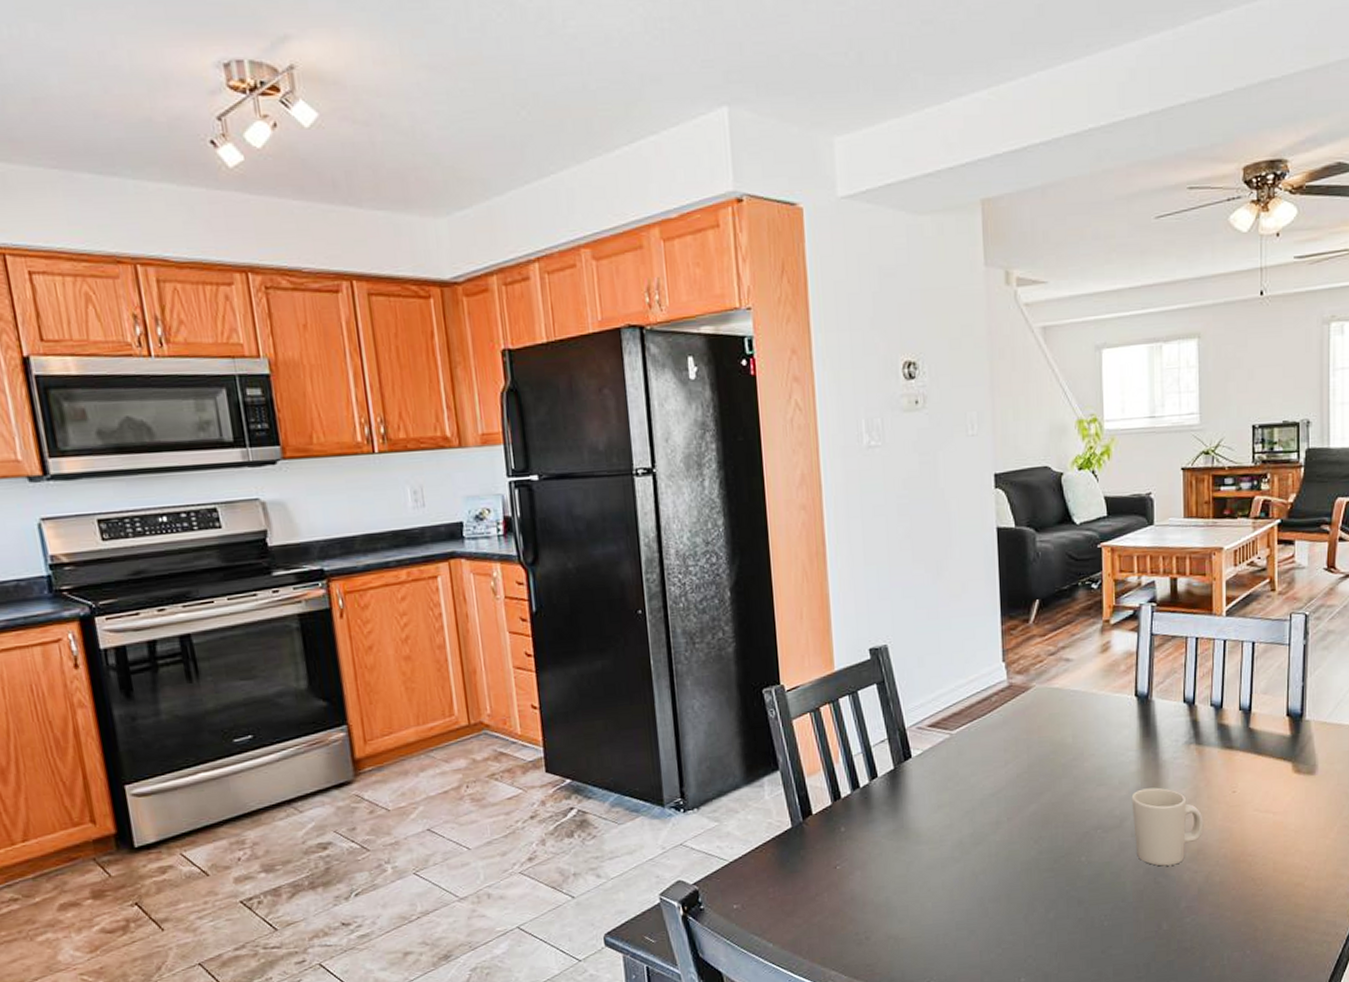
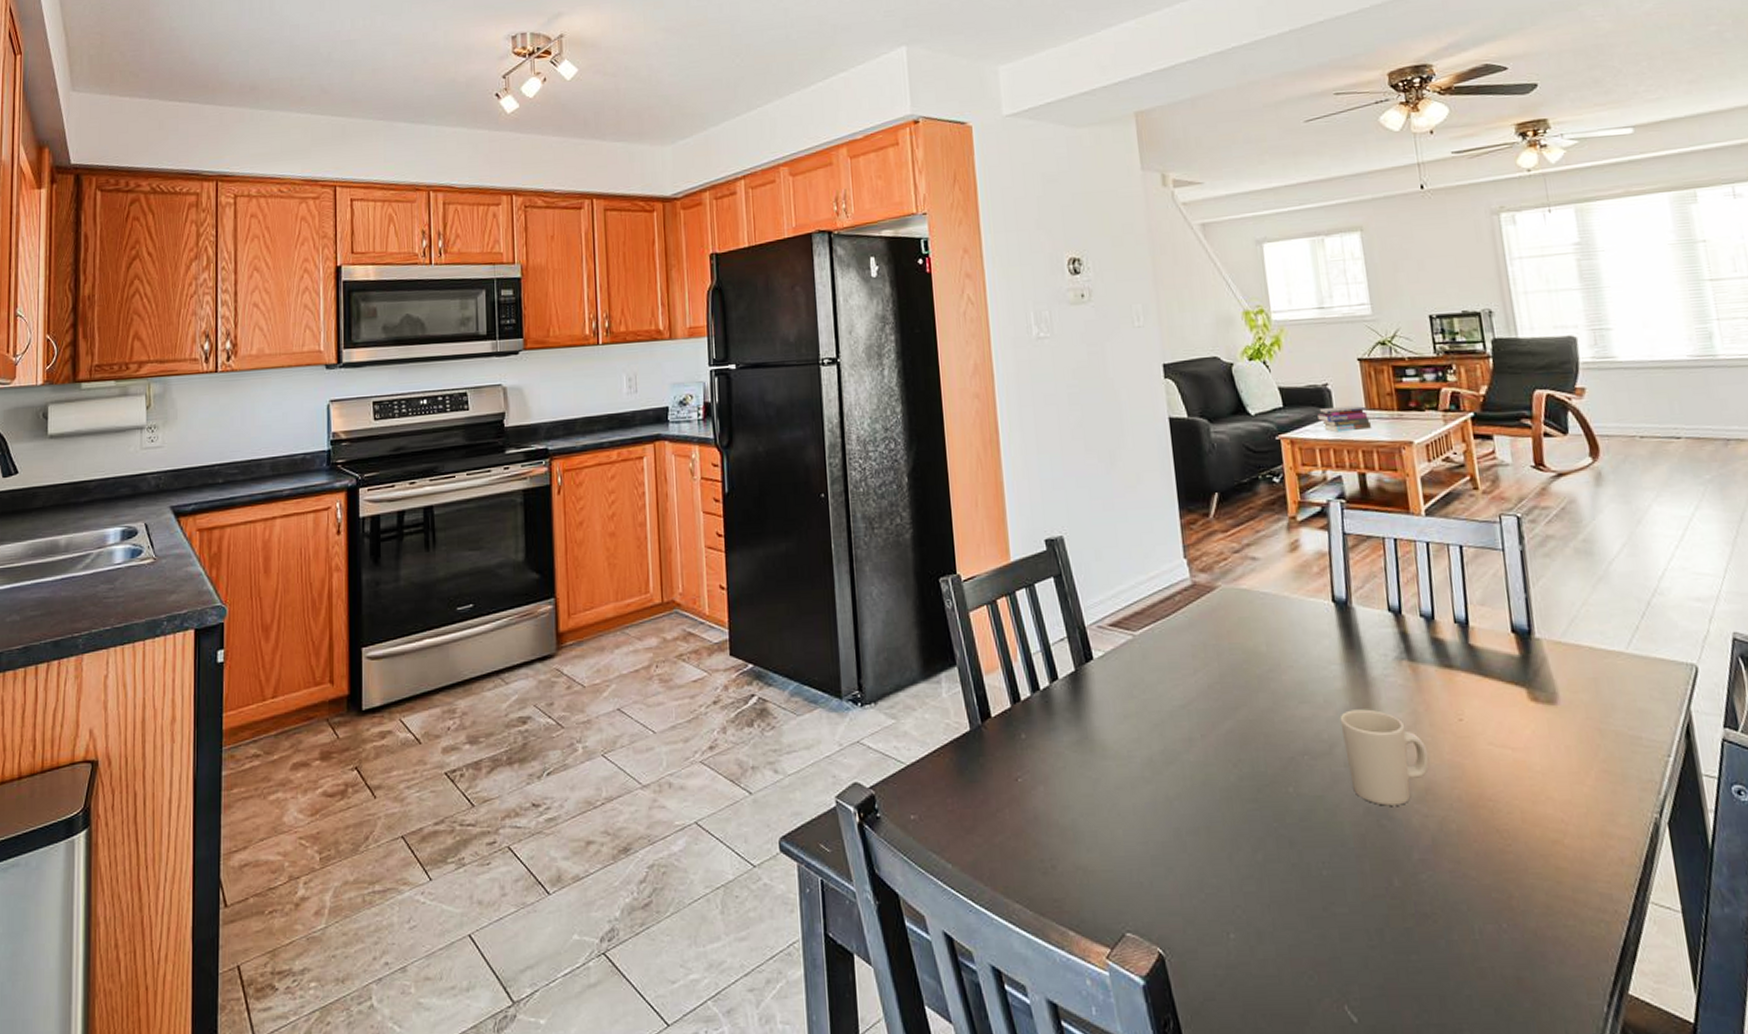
books: none [1139,513,1187,540] -> present [1318,405,1371,433]

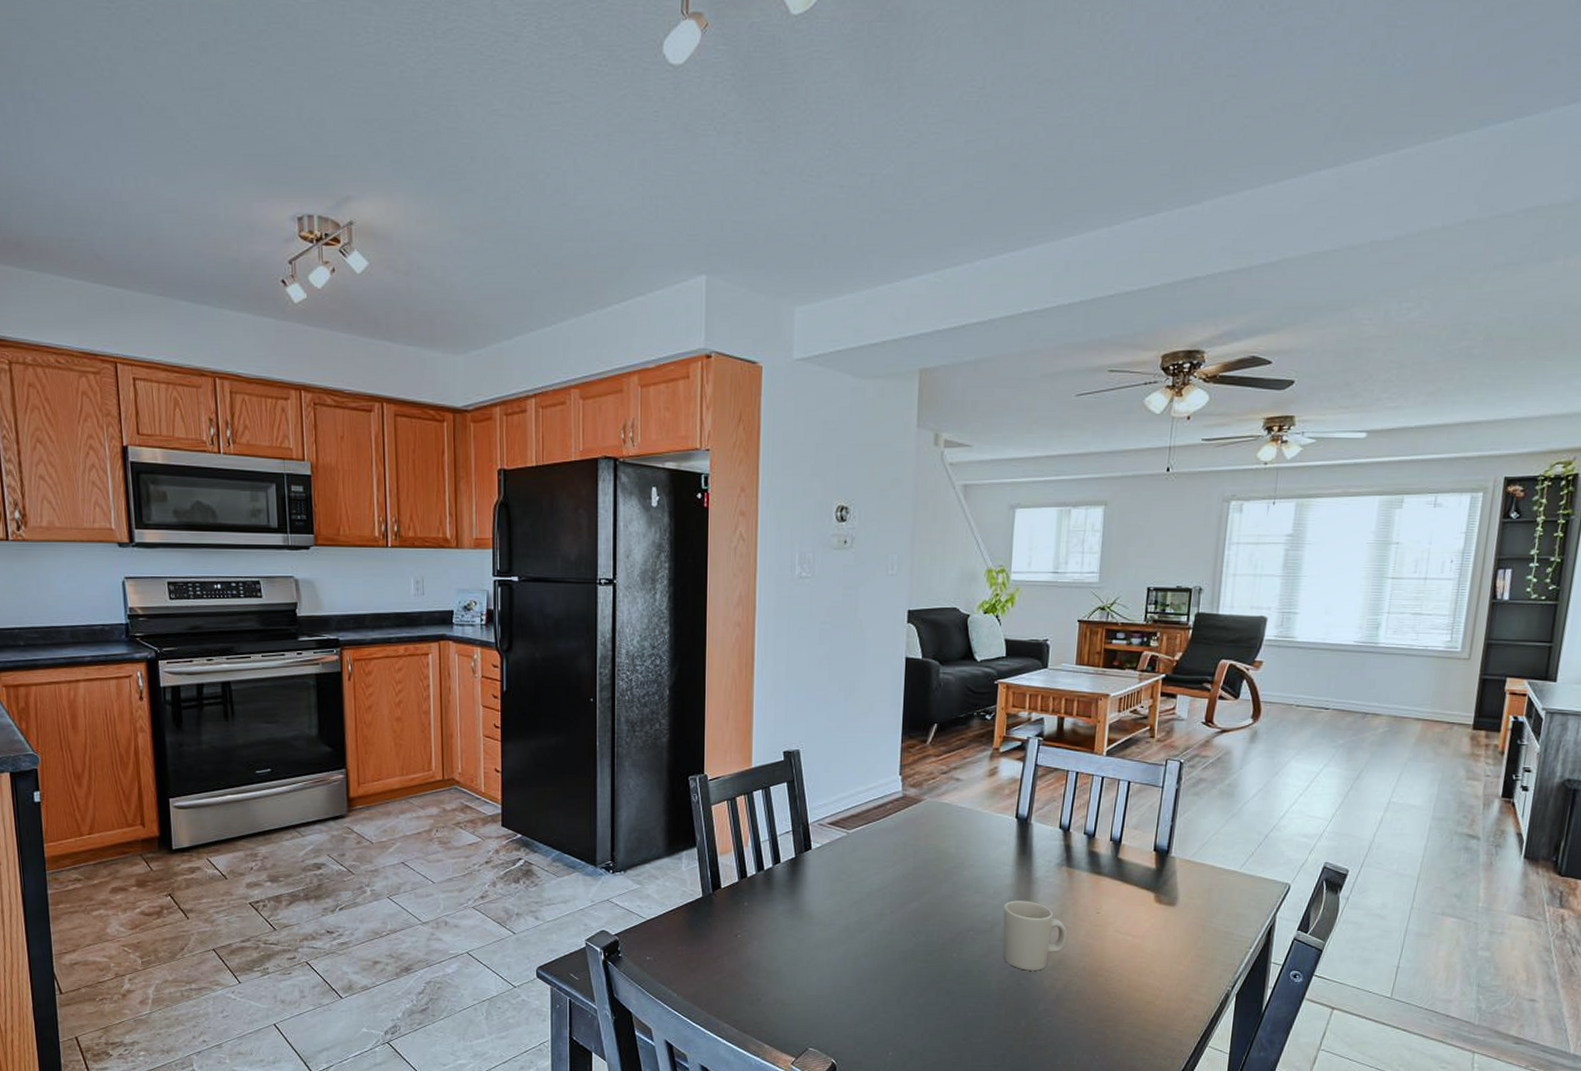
books: present [1318,405,1371,433] -> none [1034,659,1077,682]

